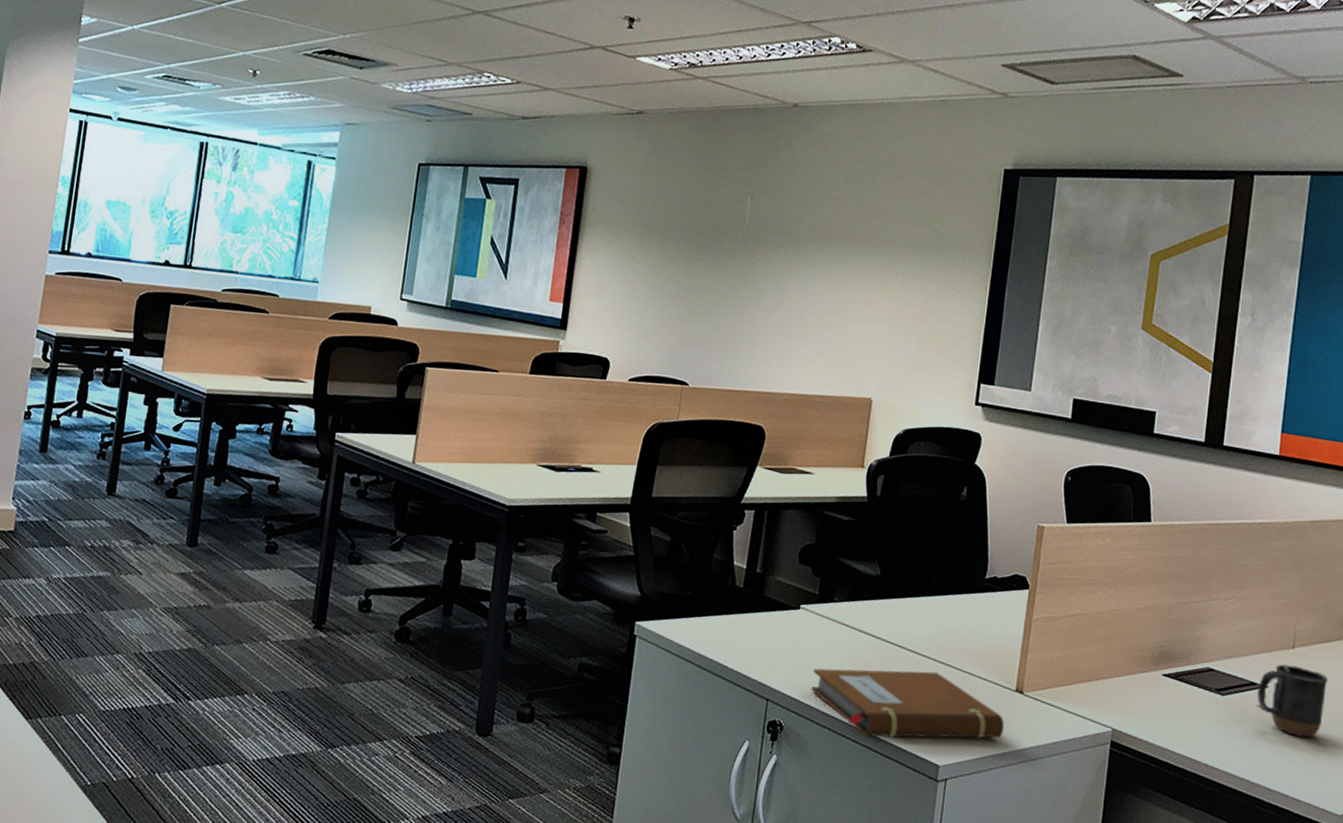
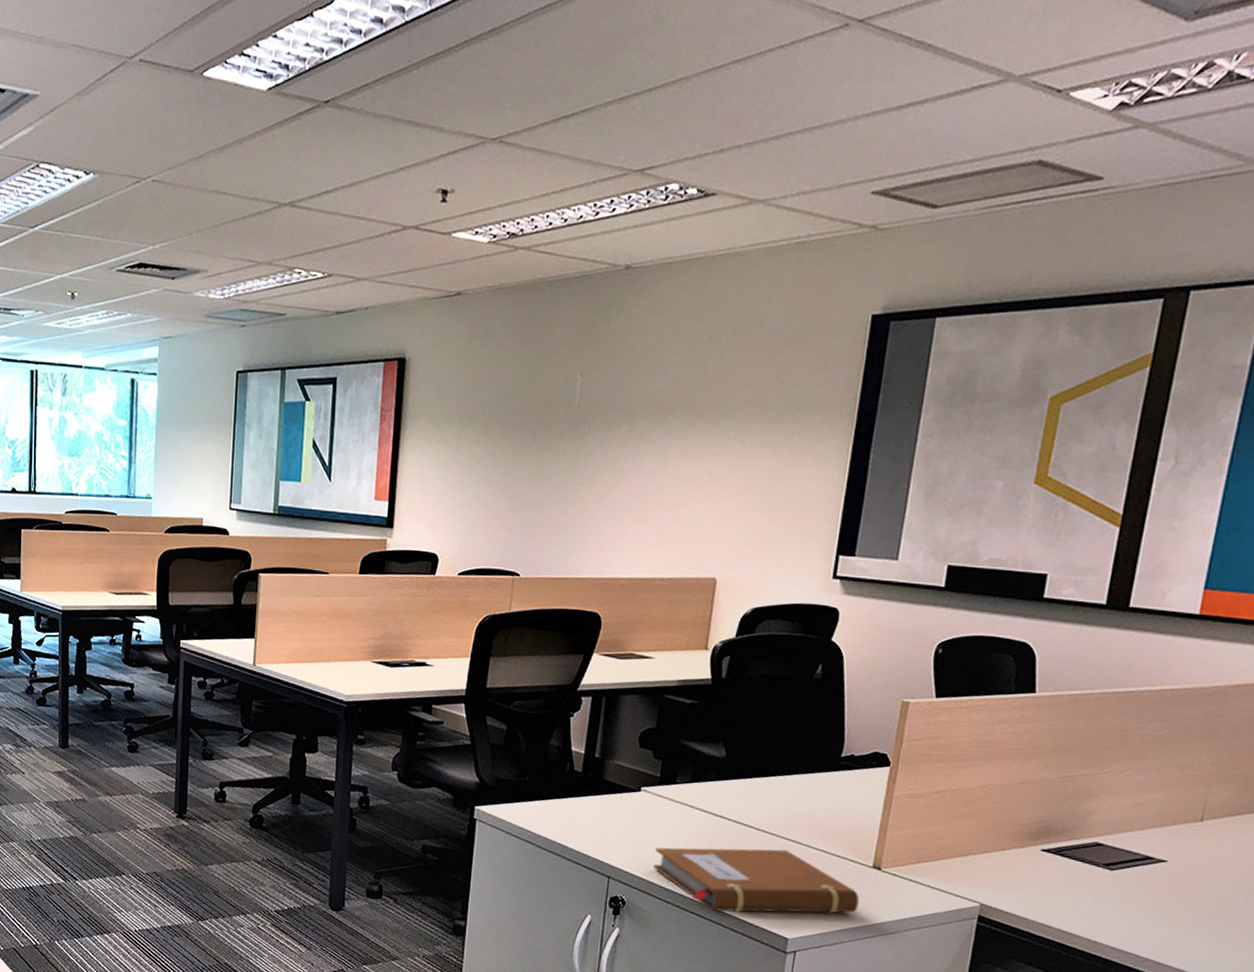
mug: present [1255,664,1328,738] -> none [1150,837,1242,913]

